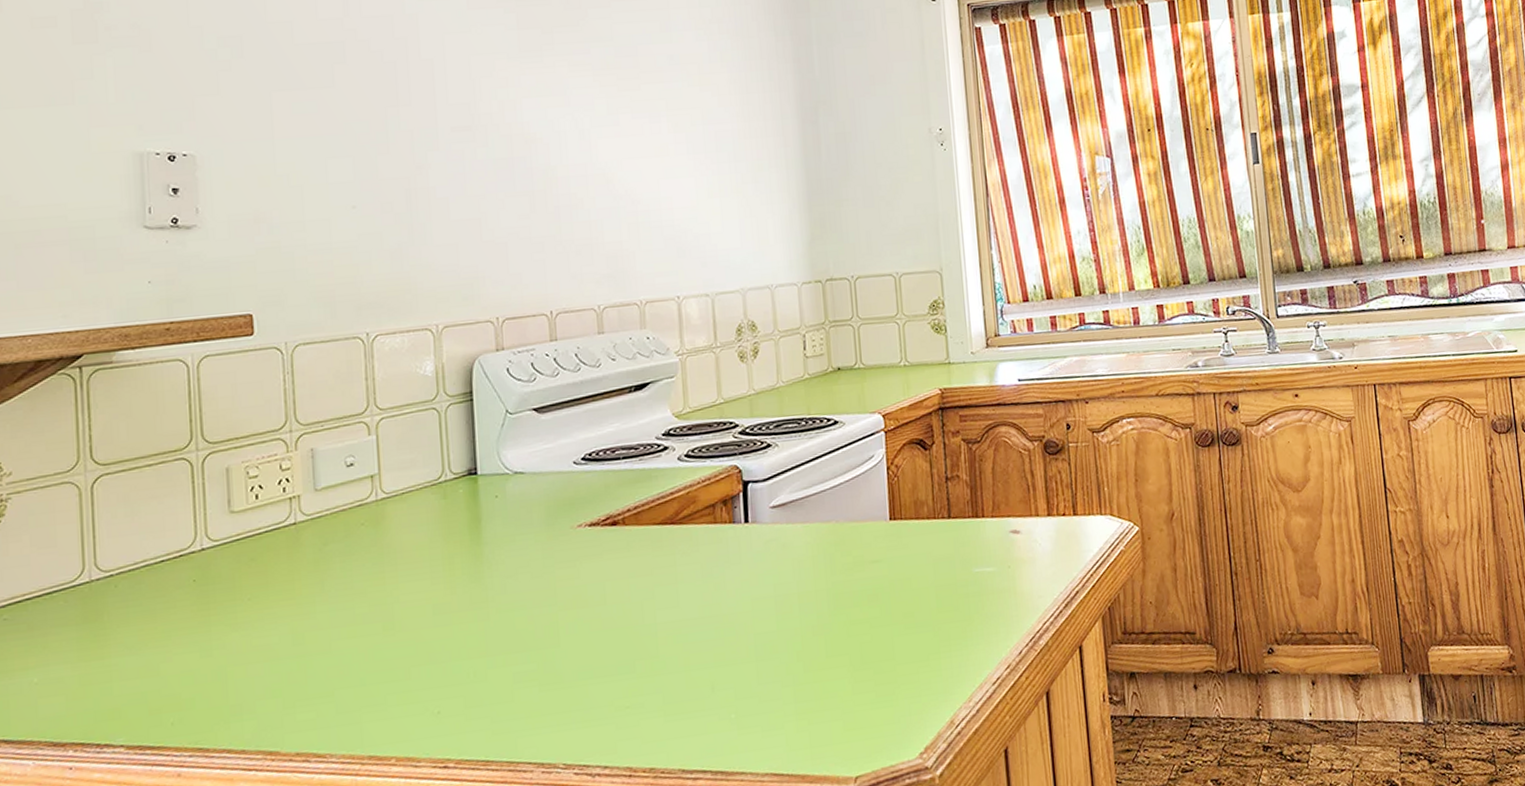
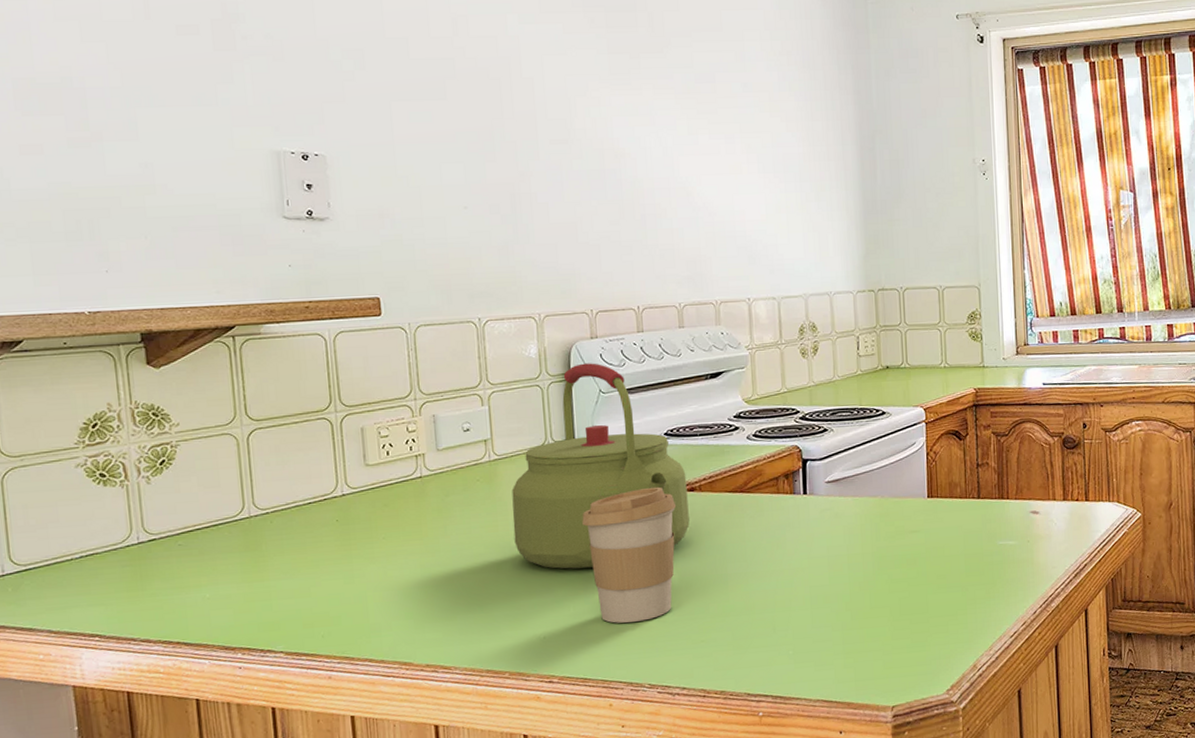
kettle: none [402,379,612,627] -> present [512,363,690,569]
coffee cup: none [484,521,596,691] -> present [582,486,677,623]

